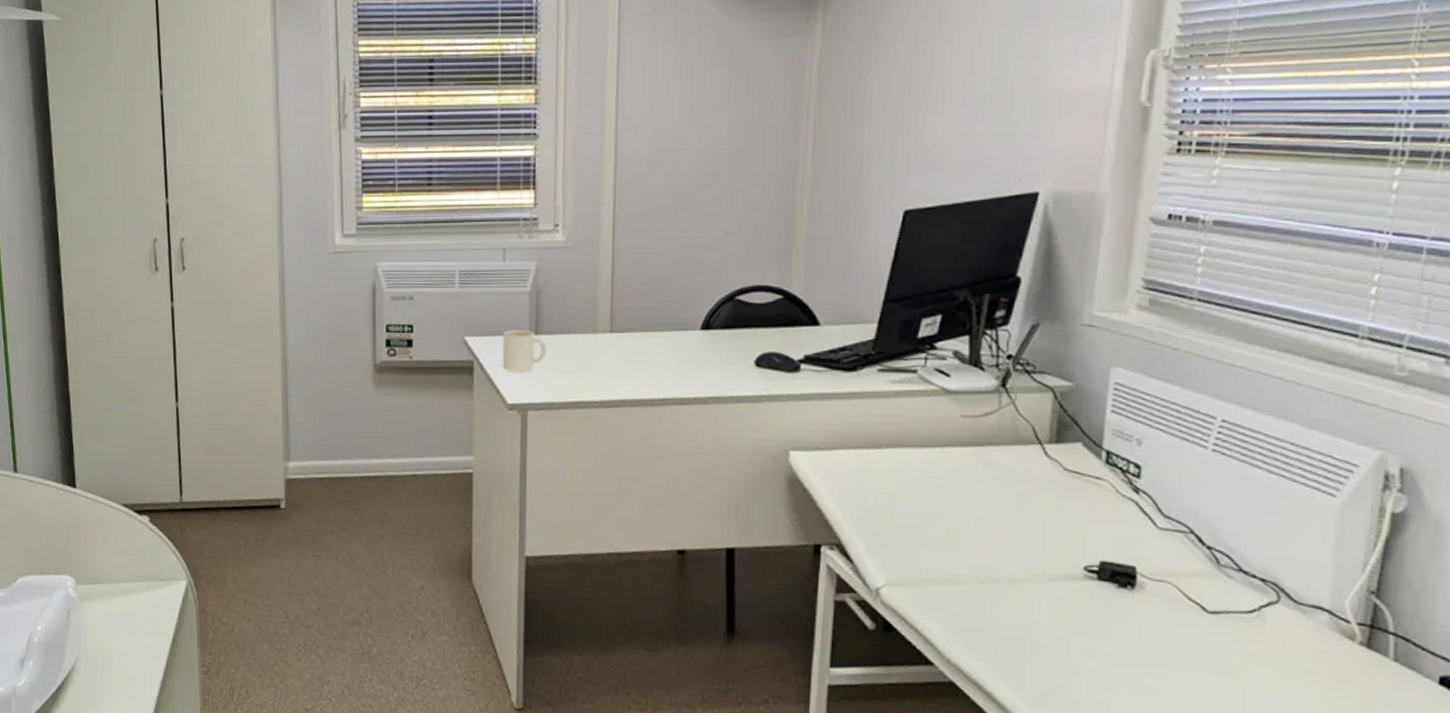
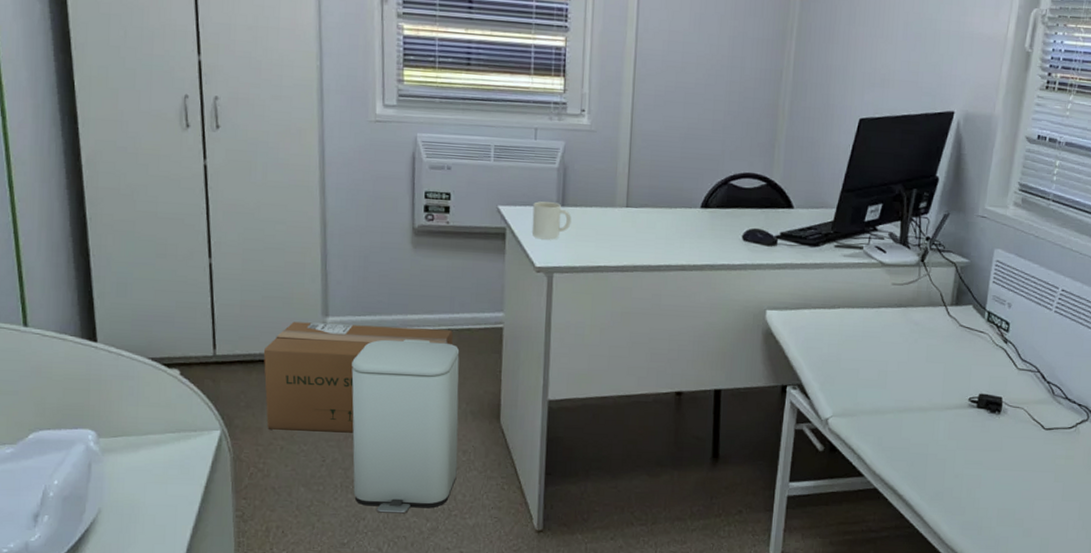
box: none [227,467,419,588] -> present [264,321,453,433]
pedal bin: none [313,486,426,680] -> present [351,339,460,514]

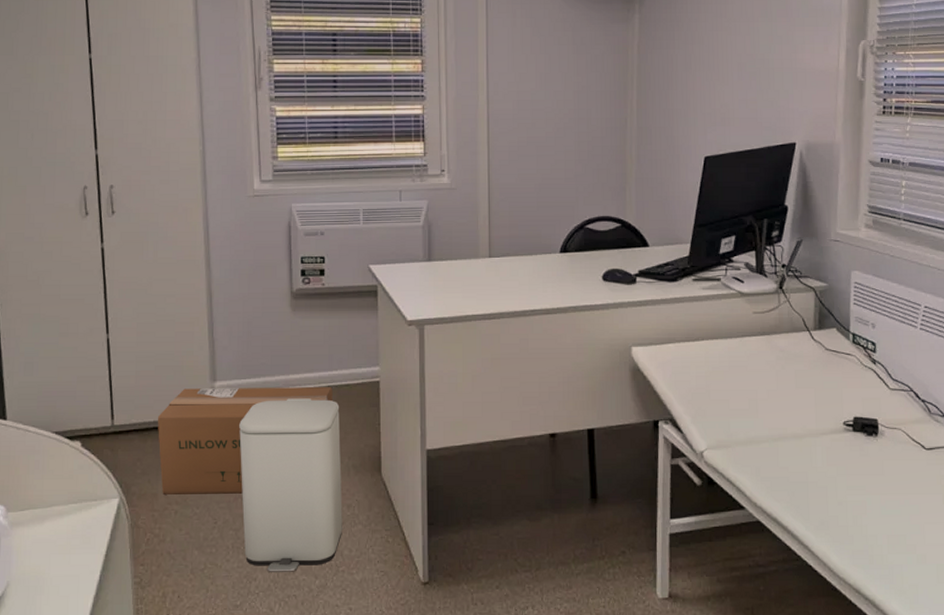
mug: present [531,201,572,240] -> none [401,257,438,294]

